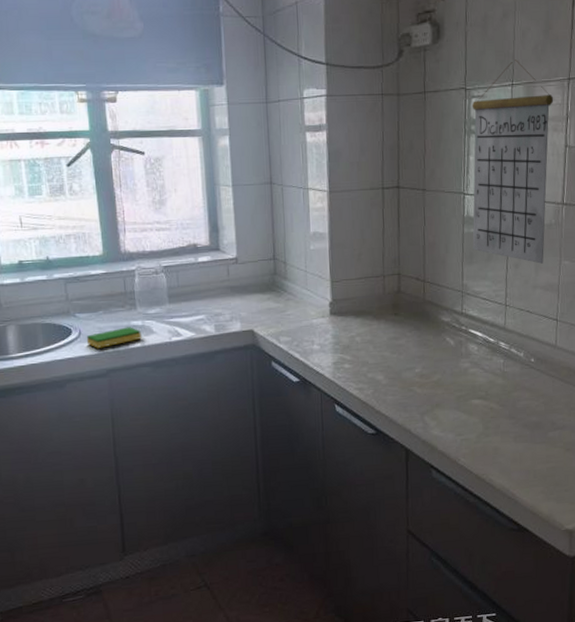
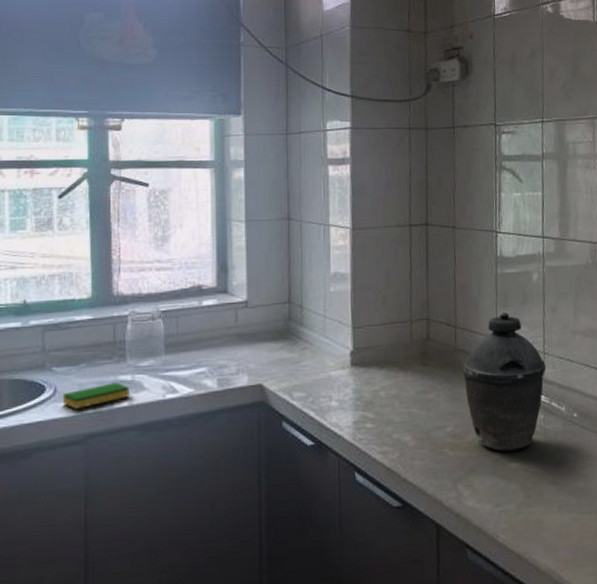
kettle: none [431,268,507,390] -> present [463,311,546,452]
calendar: present [471,59,554,264] -> none [502,97,585,307]

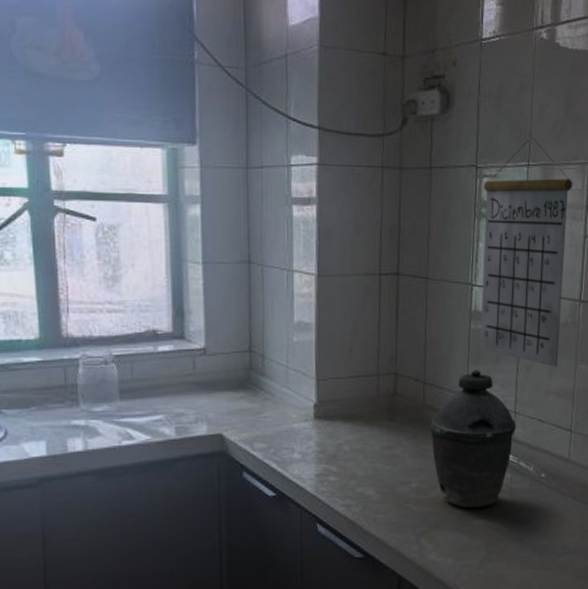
dish sponge: present [62,382,130,409] -> none [14,427,84,452]
calendar: none [502,97,585,307] -> present [480,137,573,367]

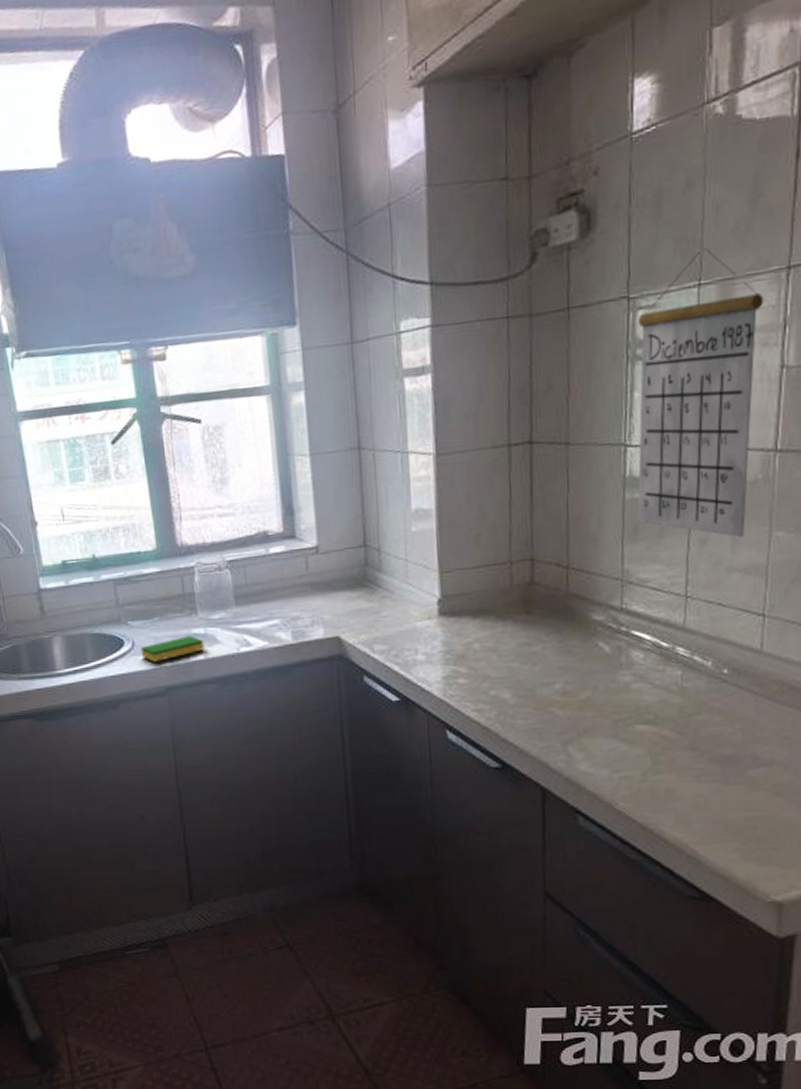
dish sponge: none [14,427,84,452] -> present [140,635,204,662]
kettle: present [430,369,516,509] -> none [577,547,688,713]

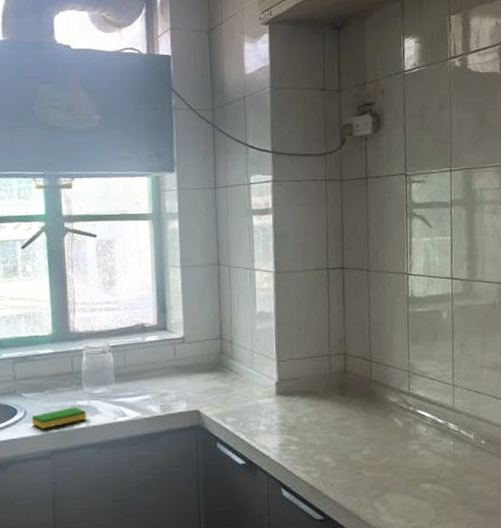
calendar: present [637,247,764,537] -> none [412,147,492,343]

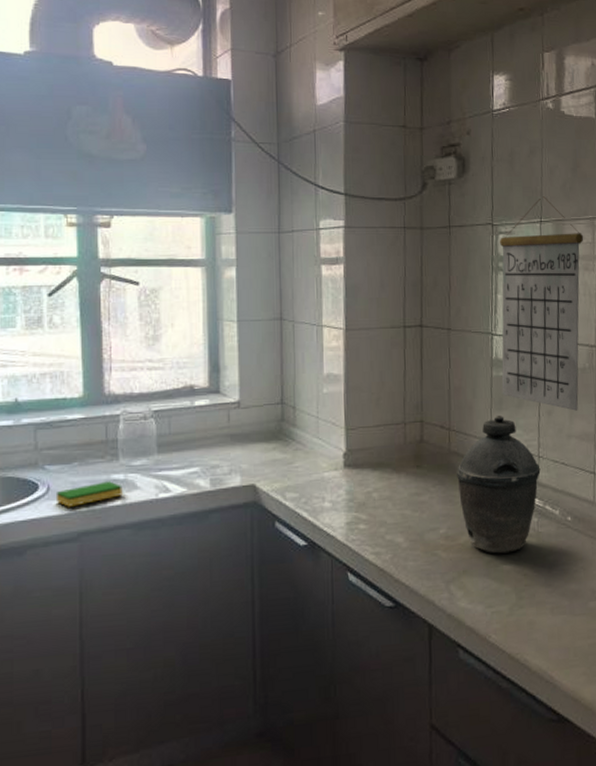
kettle: none [378,347,455,474] -> present [457,415,541,554]
calendar: none [412,147,492,343] -> present [499,196,584,411]

